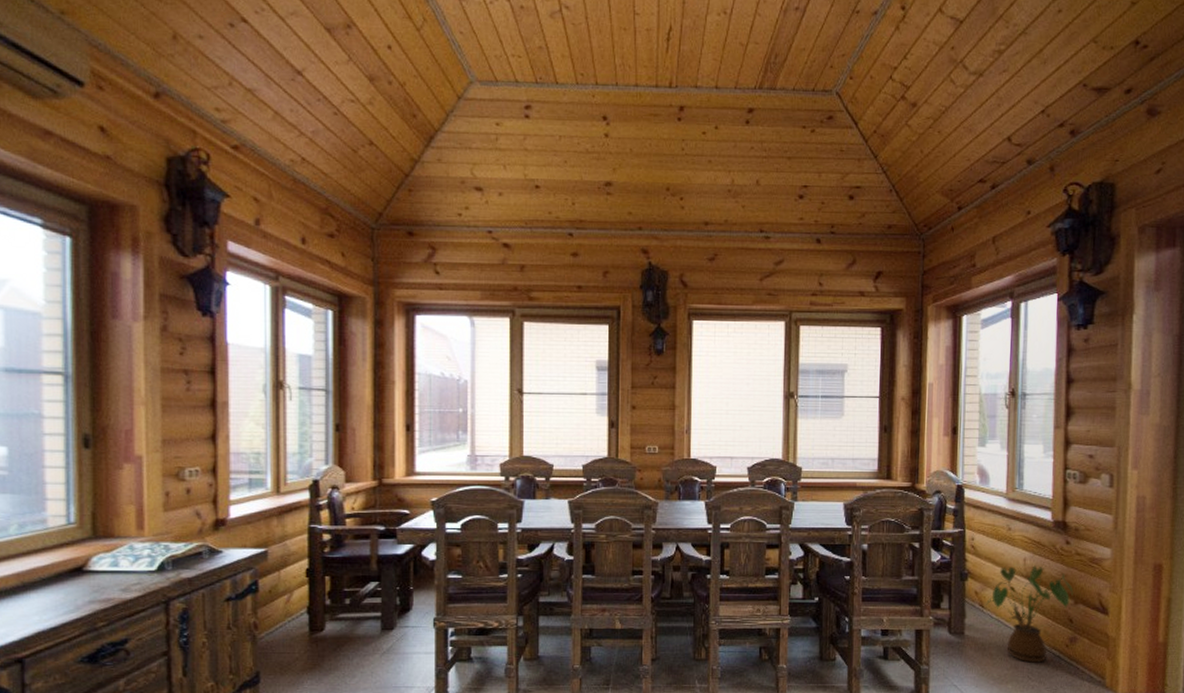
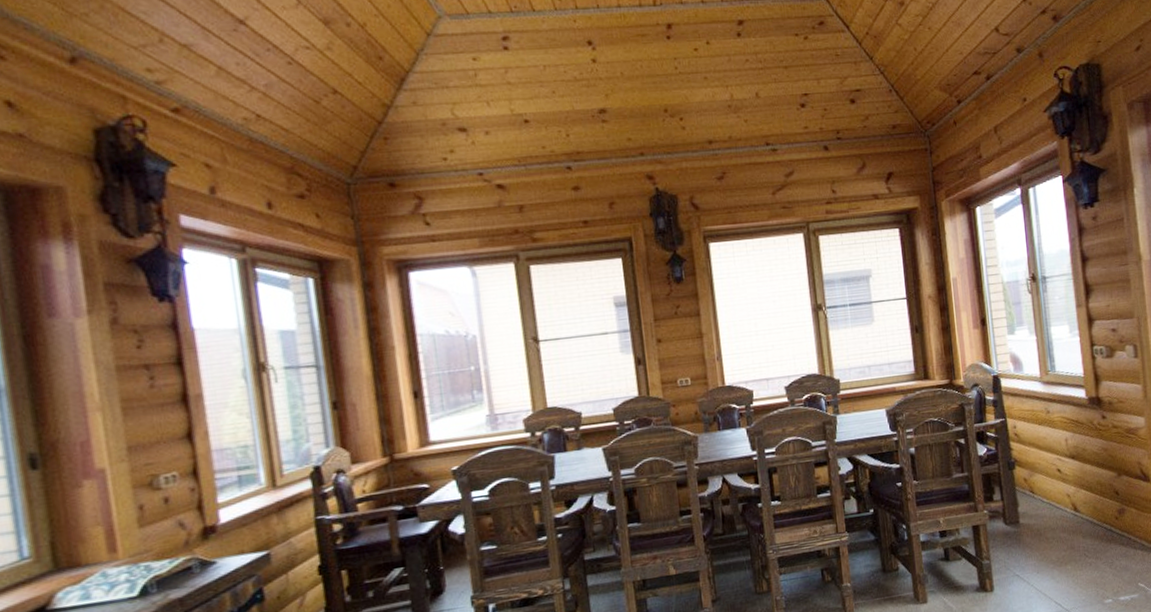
house plant: present [985,565,1074,664] -> none [1035,444,1116,541]

